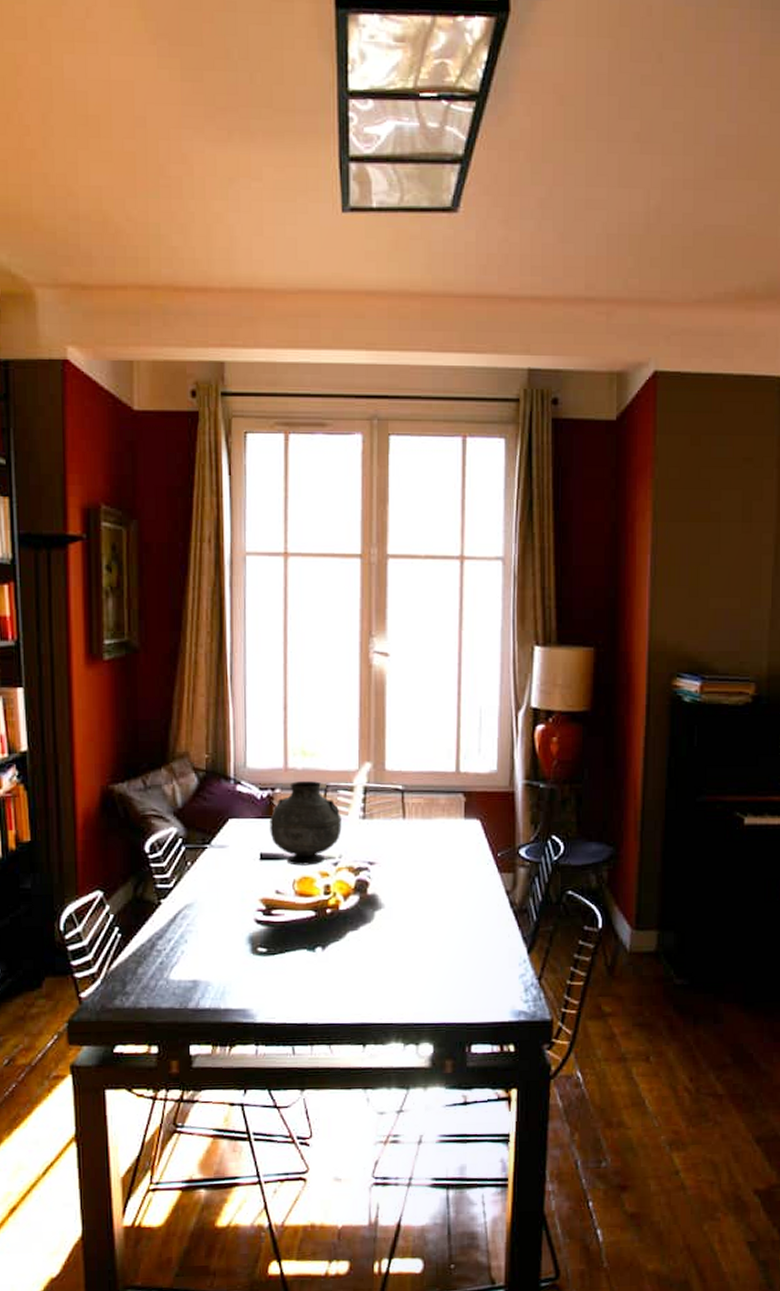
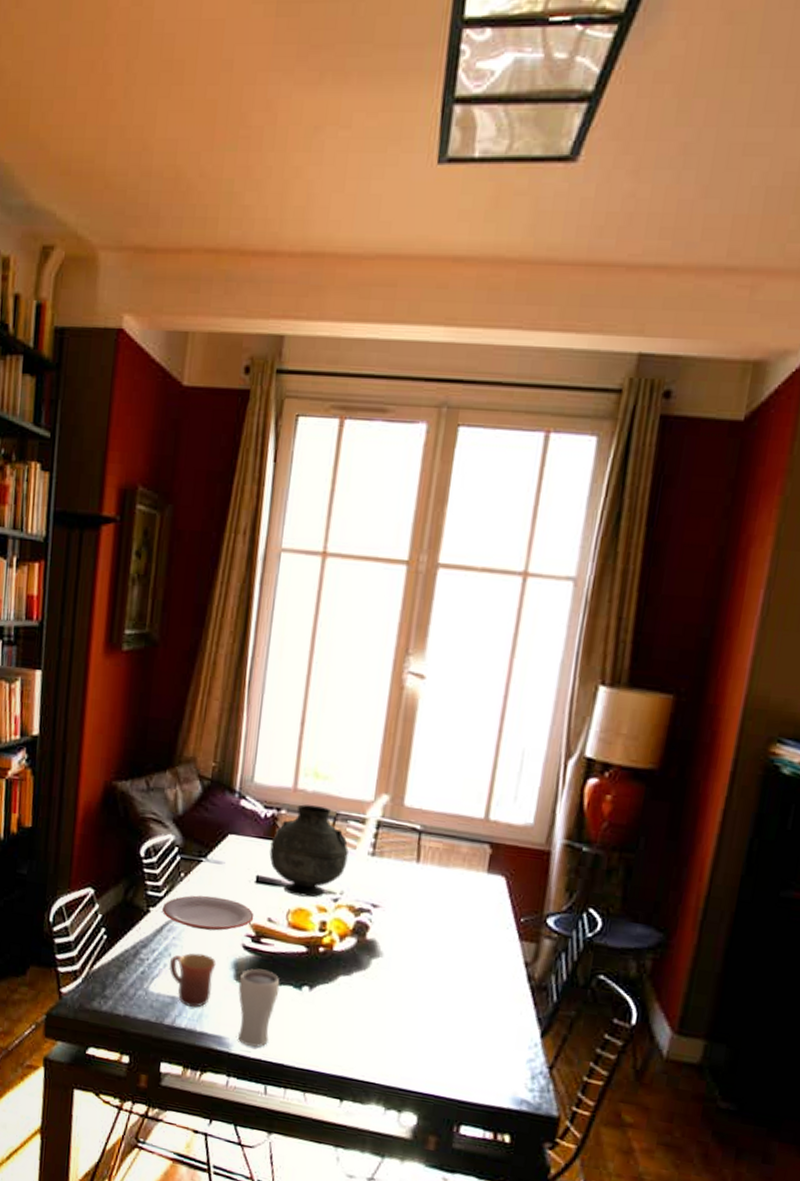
plate: none [173,879,263,913] -> present [162,895,254,931]
mug: none [187,935,232,987] -> present [169,953,217,1008]
drinking glass: none [255,939,295,1012] -> present [238,968,280,1047]

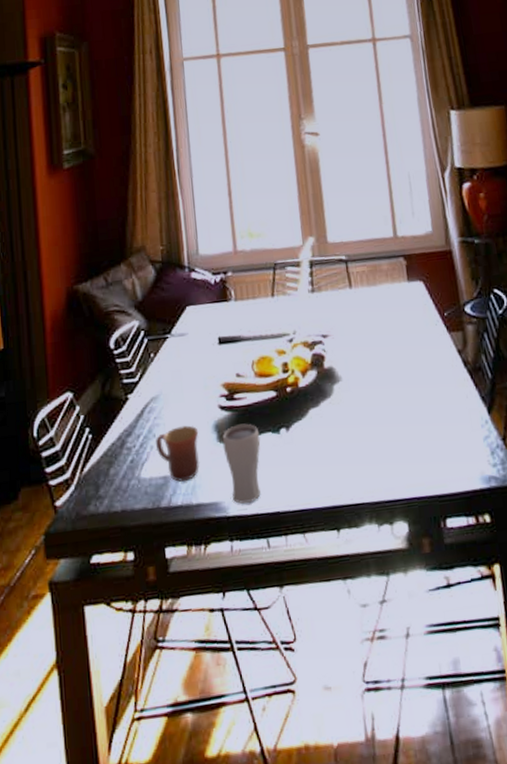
plate: present [162,895,254,931] -> none [139,366,224,403]
vase: present [269,804,349,898] -> none [224,260,293,347]

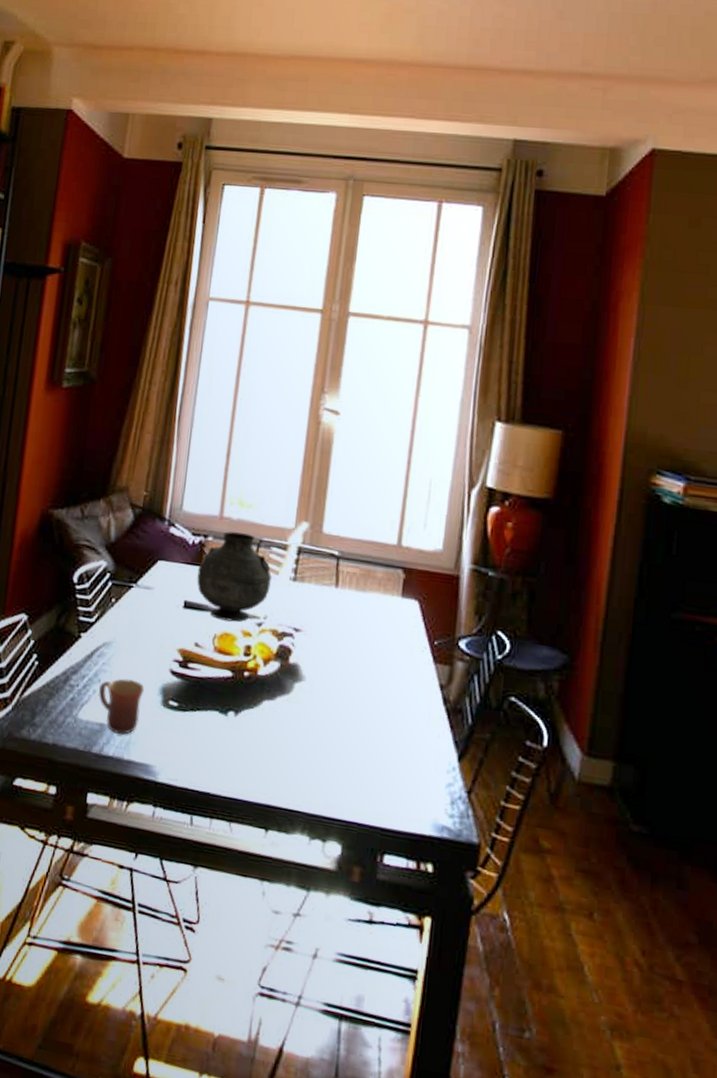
drinking glass: present [222,423,261,504] -> none [165,694,206,775]
vase: none [224,260,293,347] -> present [197,531,272,622]

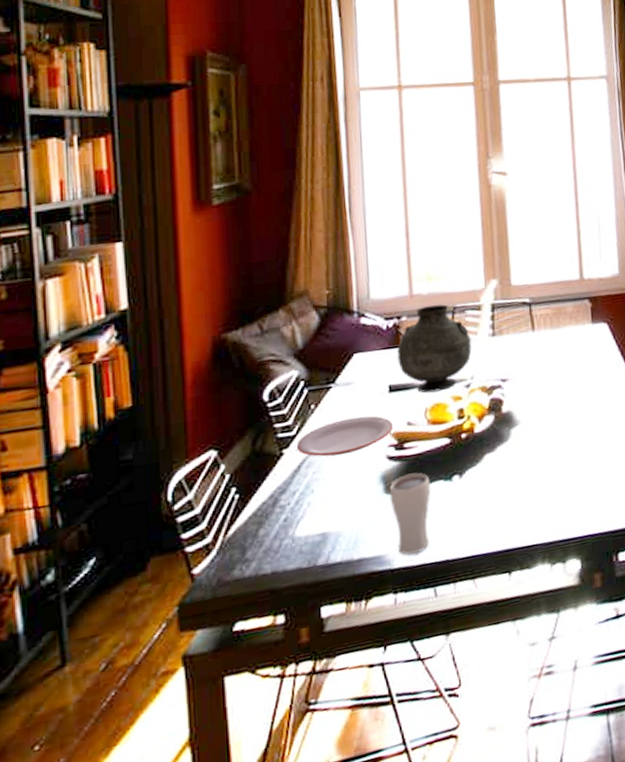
plate: none [92,620,182,656] -> present [296,416,394,457]
mug: present [99,678,145,735] -> none [314,478,363,538]
drinking glass: none [165,694,206,775] -> present [389,472,431,555]

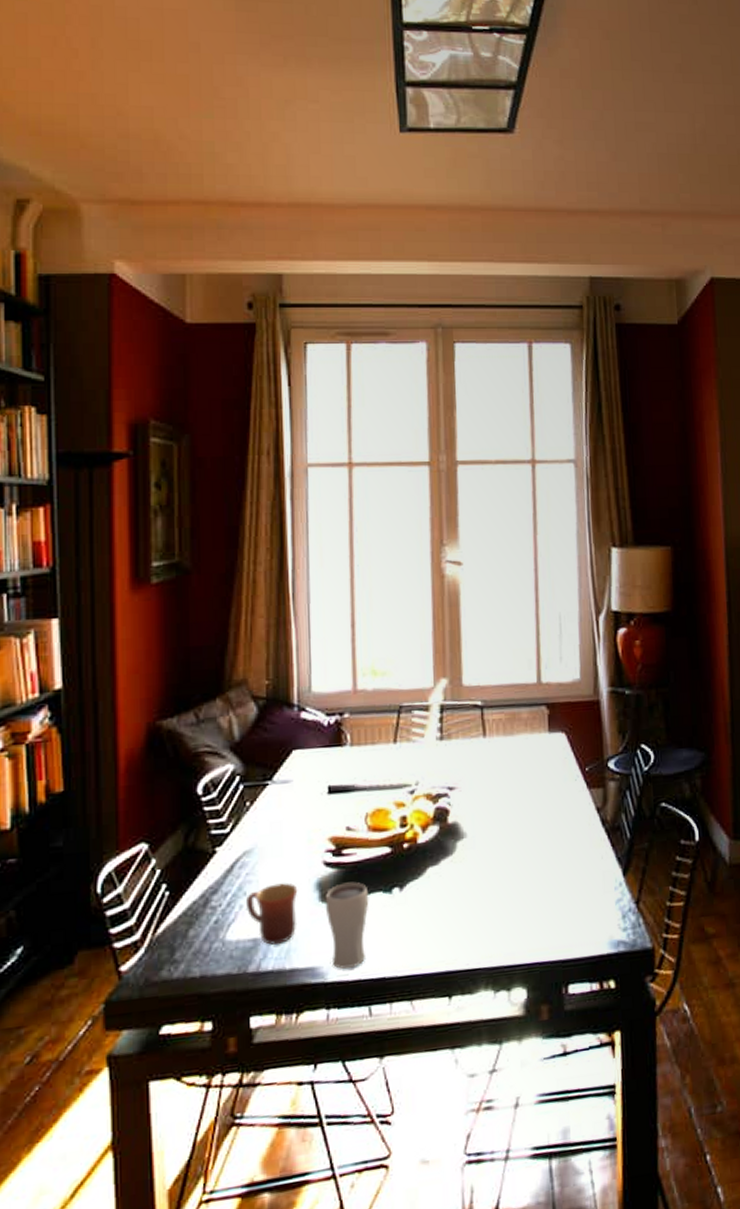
plate: present [296,416,394,457] -> none [229,817,332,858]
mug: none [314,478,363,538] -> present [246,882,298,945]
vase: present [397,304,472,393] -> none [338,702,418,797]

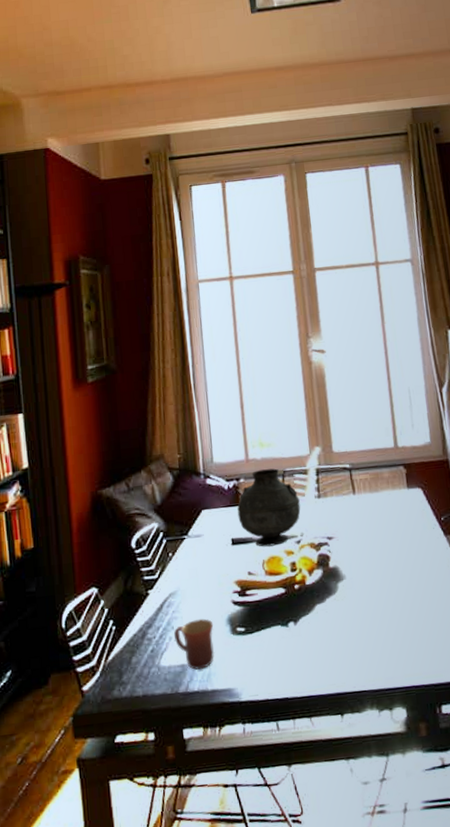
drinking glass: present [325,881,369,969] -> none [235,617,271,690]
vase: none [338,702,418,797] -> present [237,468,301,547]

